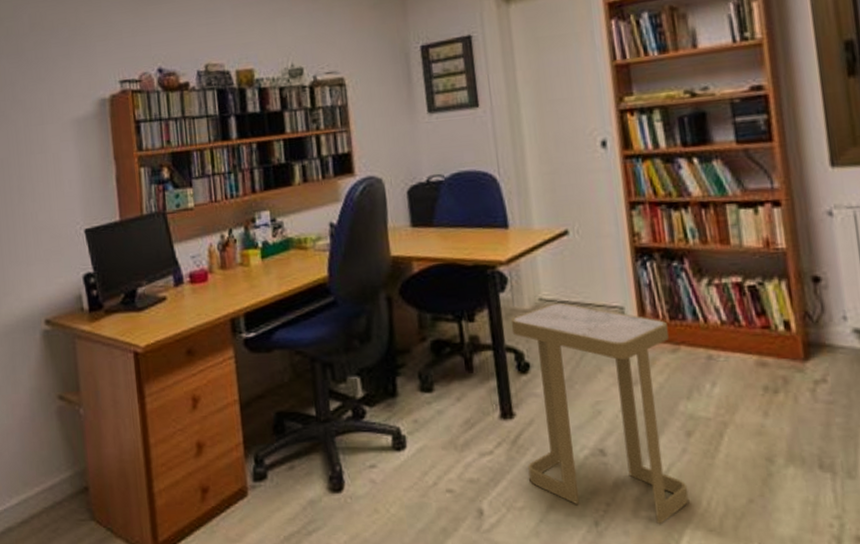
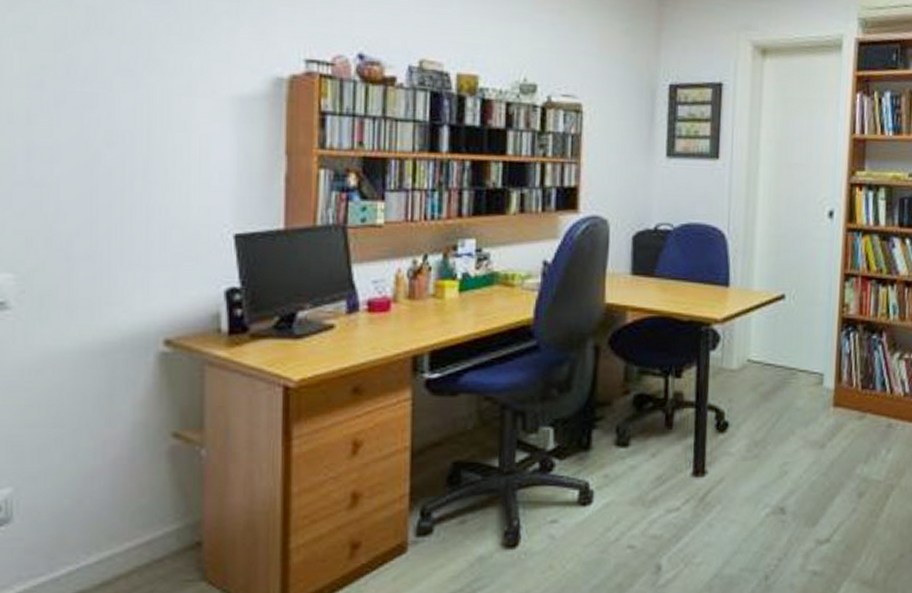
side table: present [510,302,689,525] -> none [711,365,859,578]

